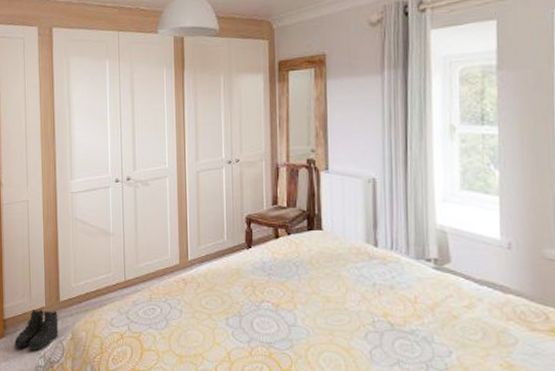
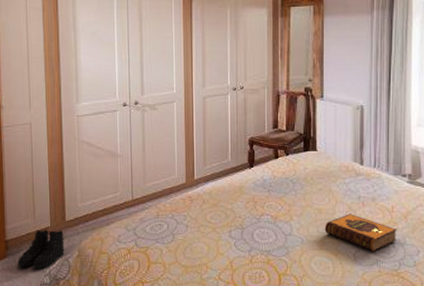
hardback book: none [333,303,423,350] -> present [324,214,397,252]

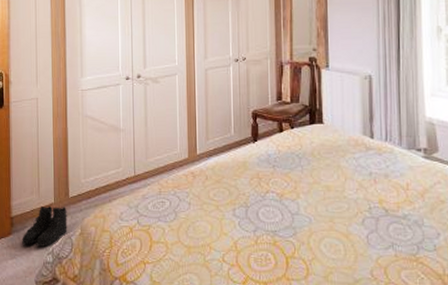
hardback book: present [324,214,397,252] -> none [333,191,414,234]

